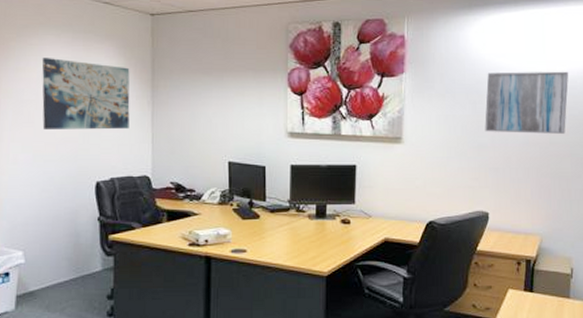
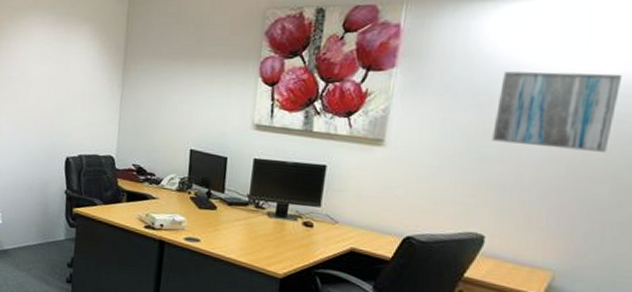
wall art: present [42,58,130,130] -> none [25,38,104,109]

